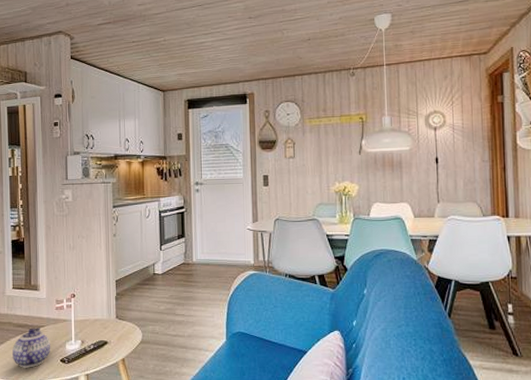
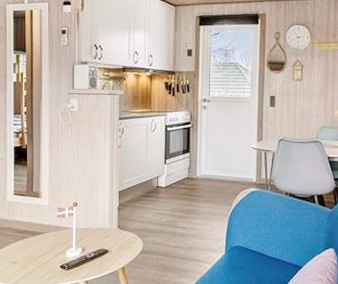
teapot: present [12,328,50,368] -> none [12,234,50,273]

